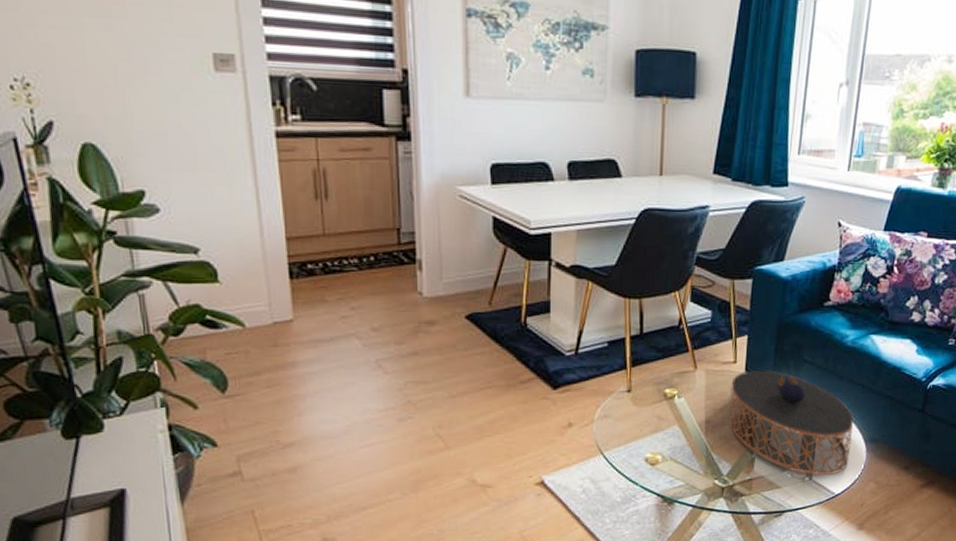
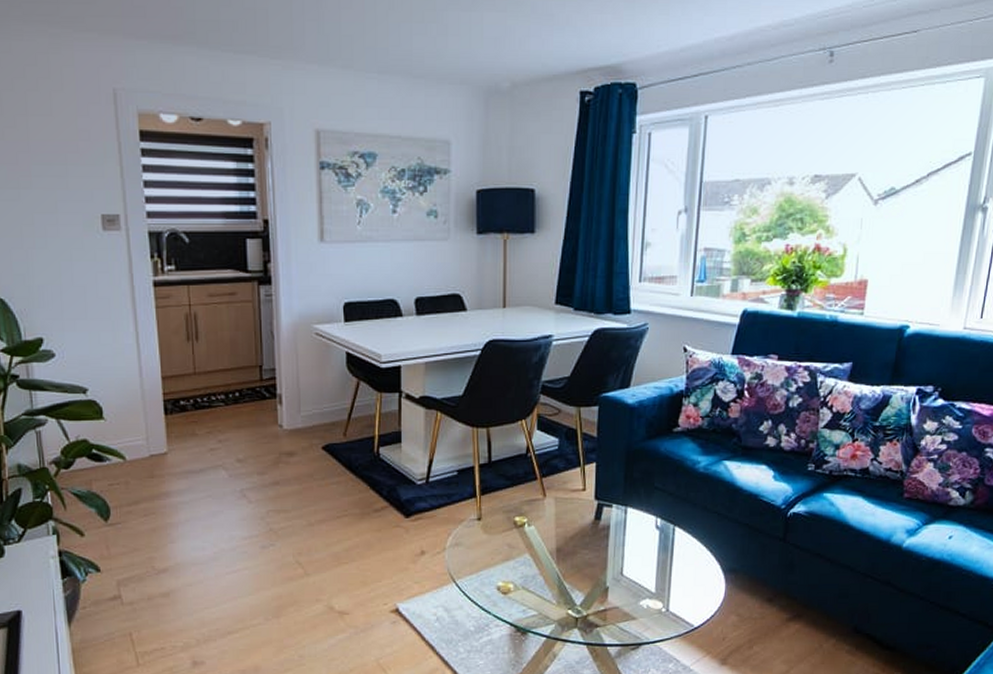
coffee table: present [729,369,854,476] -> none [579,497,711,607]

